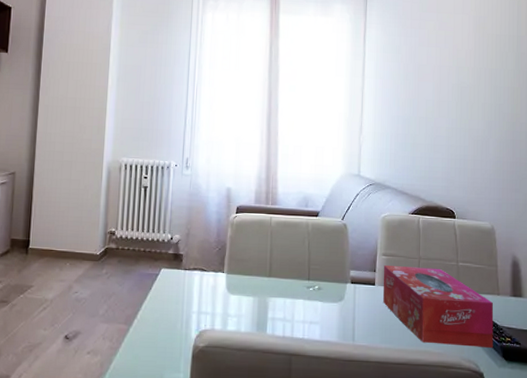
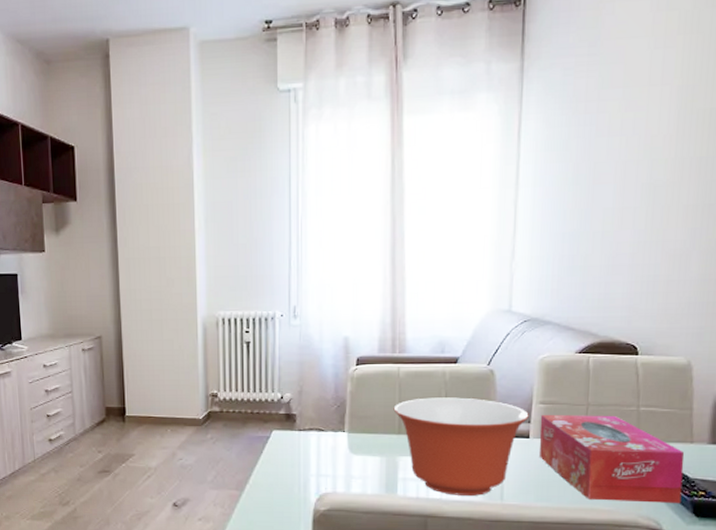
mixing bowl: none [265,245,374,336] -> present [393,397,529,496]

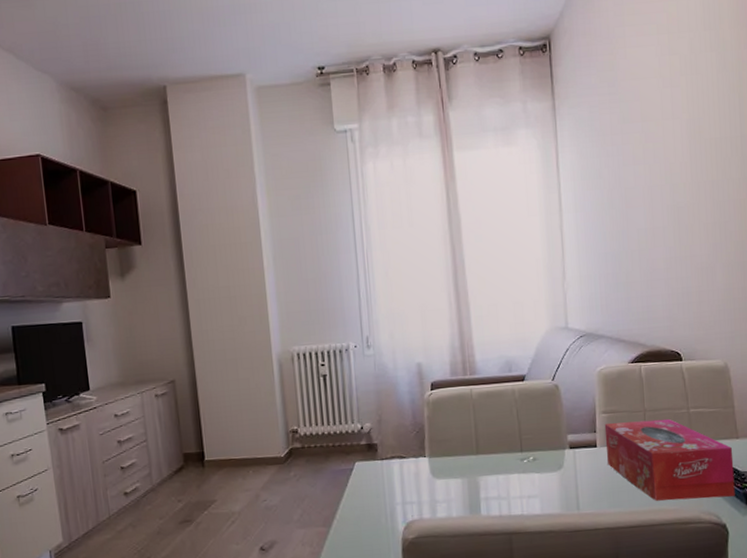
mixing bowl: present [393,397,529,496] -> none [470,413,594,510]

